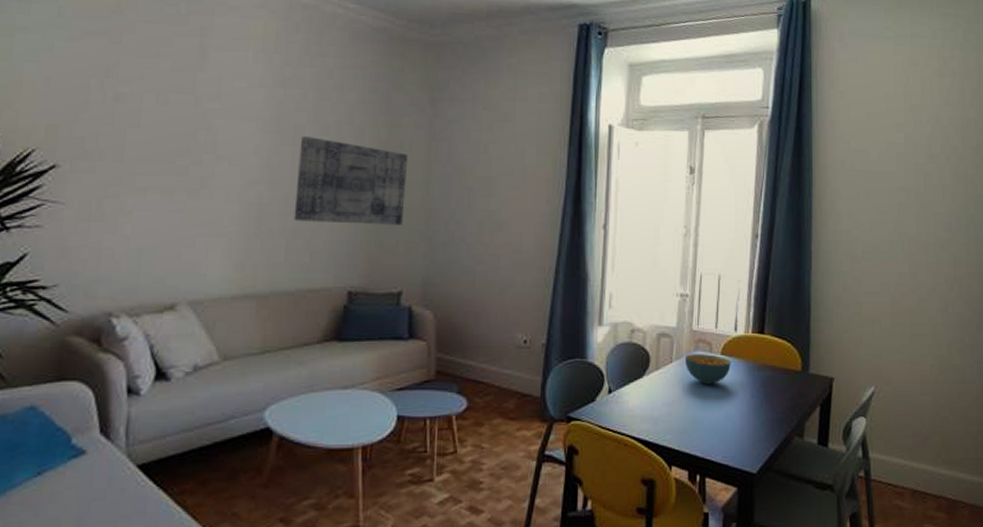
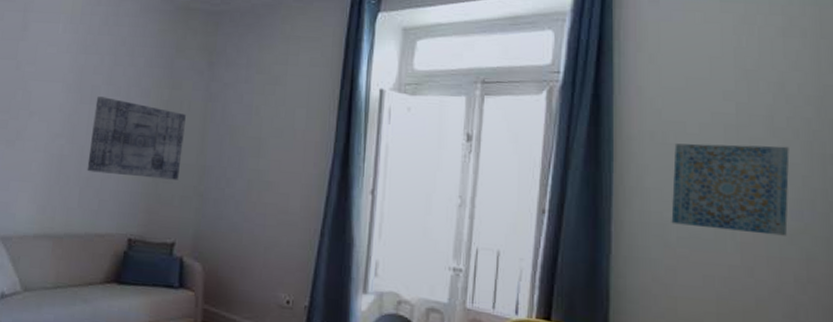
wall art: none [857,169,943,245] -> present [671,143,790,236]

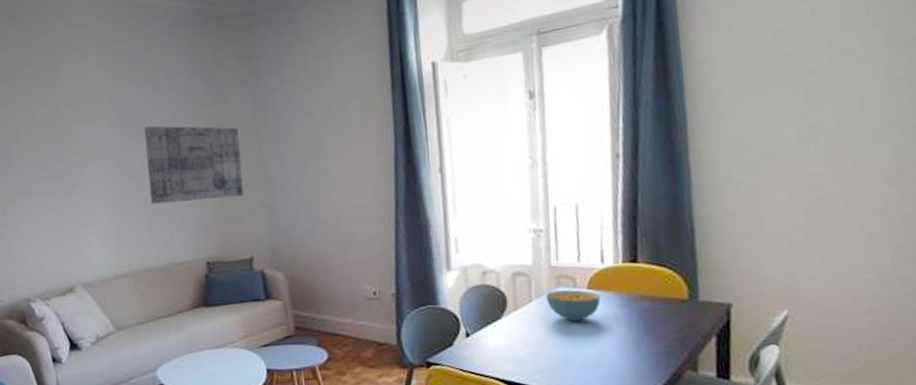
wall art: present [671,143,790,236] -> none [747,38,873,143]

